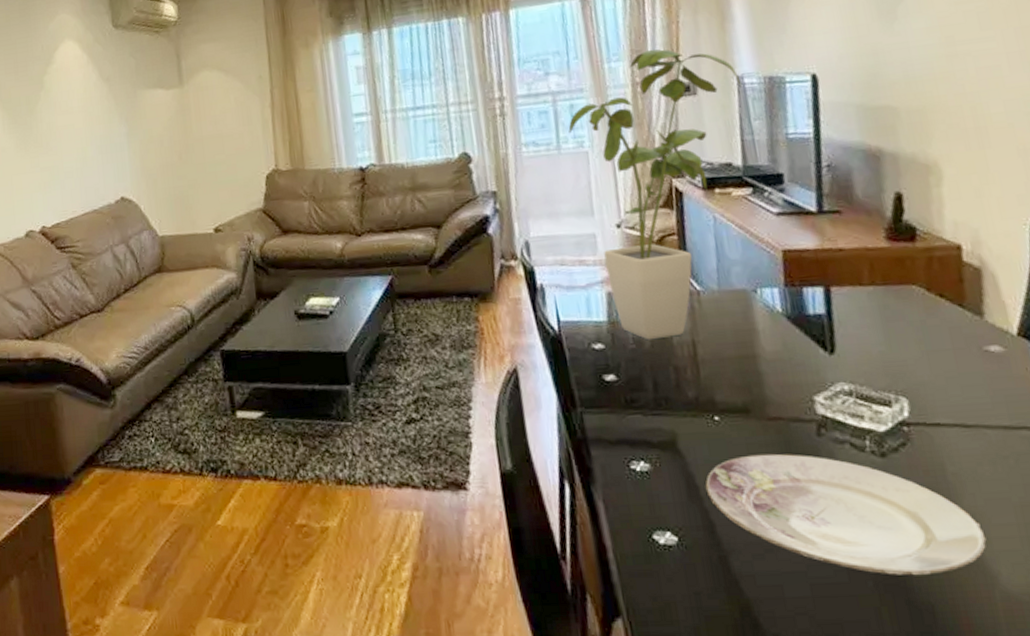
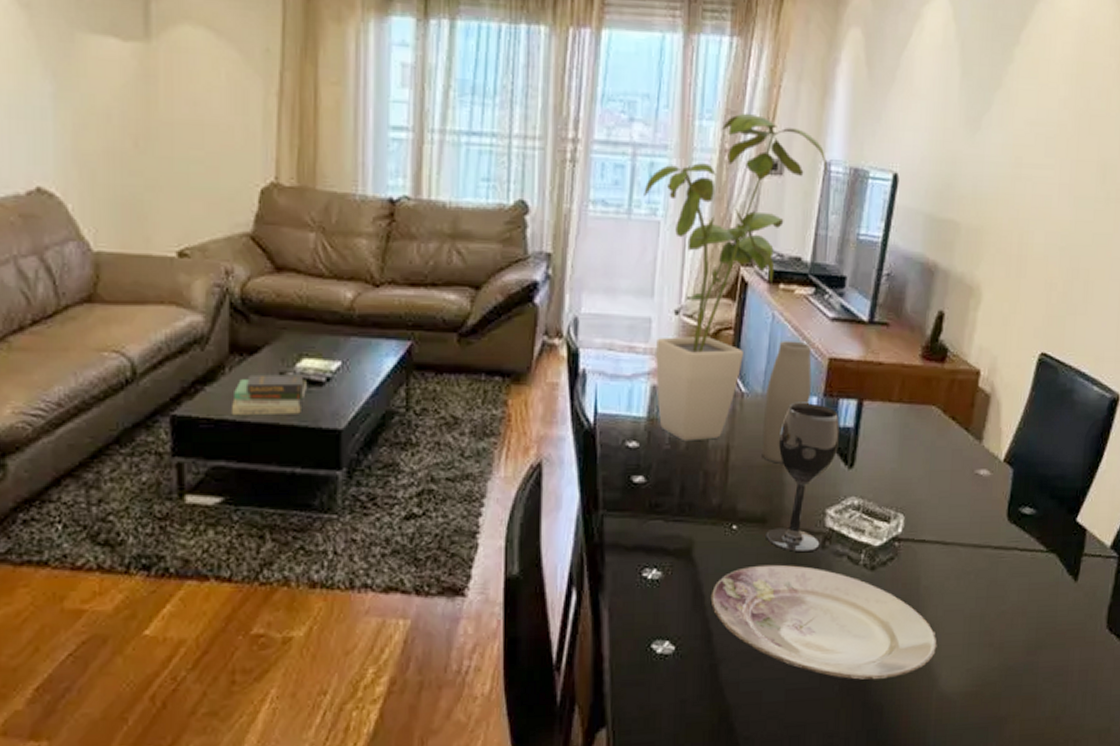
books: none [262,310,316,347] -> present [230,374,306,416]
vase: none [722,238,772,355] -> present [761,341,812,464]
wine glass: none [744,294,815,441] -> present [765,403,839,553]

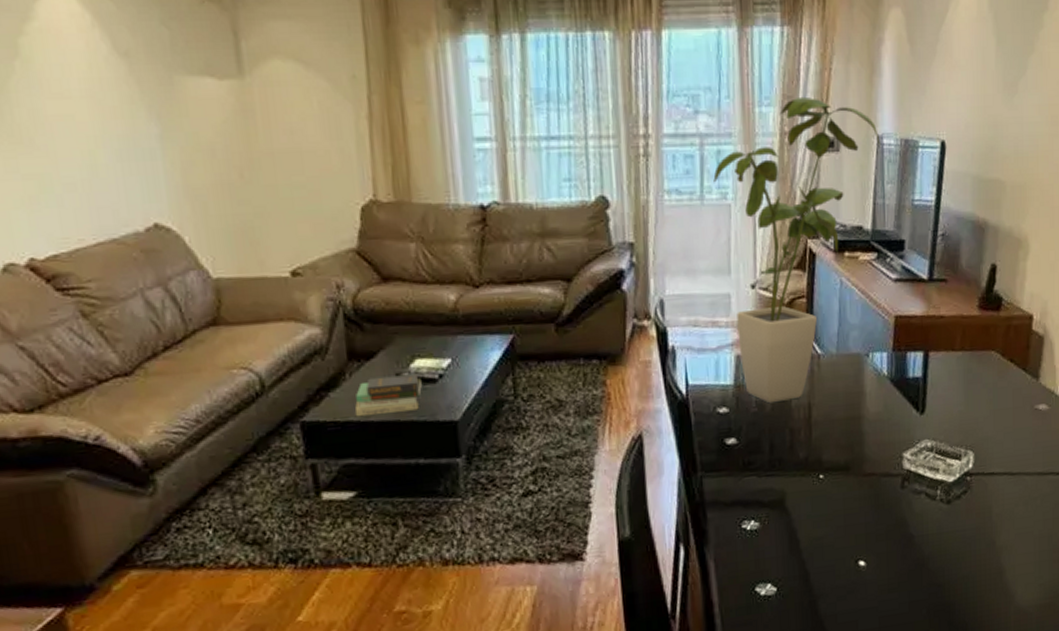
plate: present [710,564,937,680] -> none [805,505,1012,603]
vase: present [761,341,812,464] -> none [839,303,881,416]
wine glass: present [765,403,839,553] -> none [850,358,910,494]

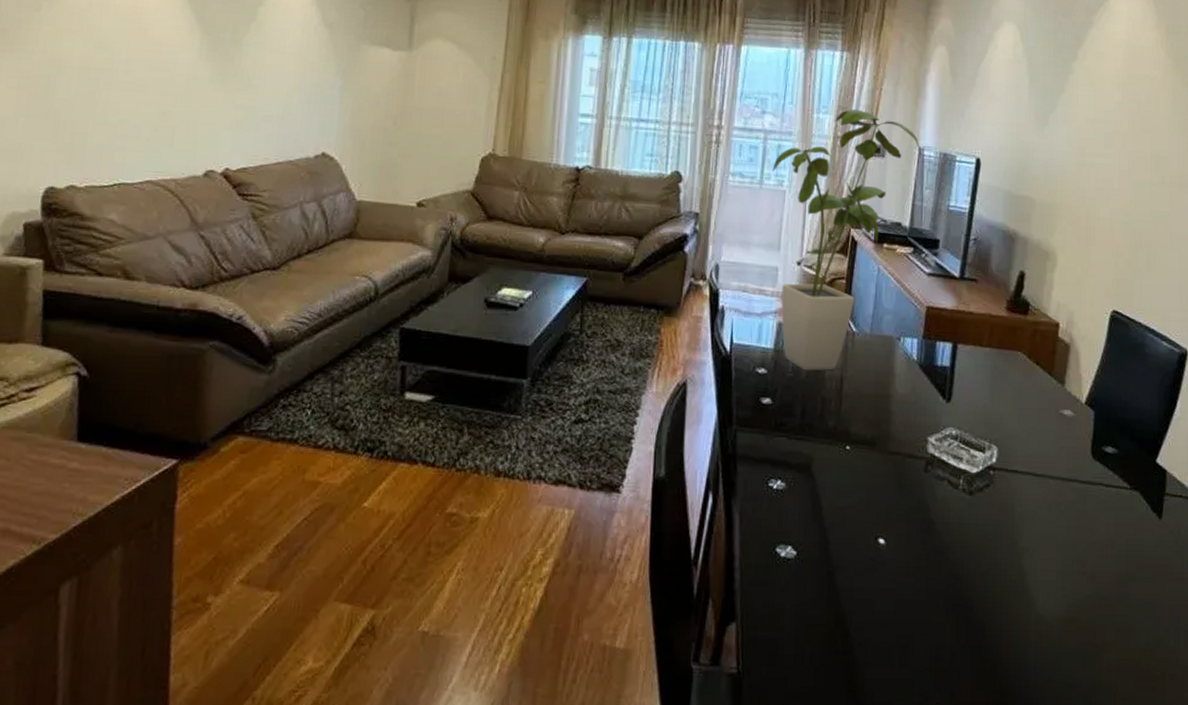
books: present [354,374,422,417] -> none [445,298,505,332]

